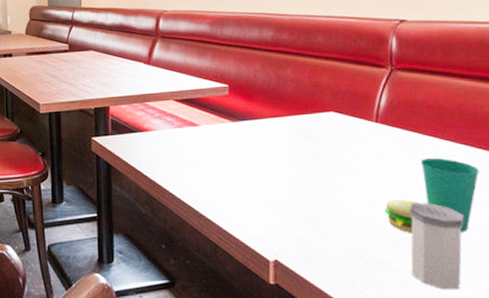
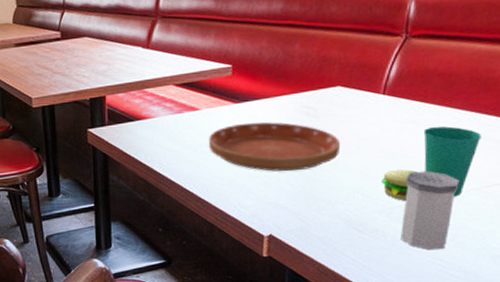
saucer: none [208,141,340,194] -> present [208,122,341,172]

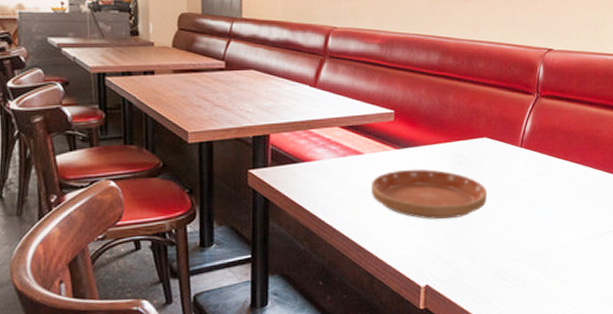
cup: present [381,126,482,201] -> none [521,179,595,249]
salt shaker: present [400,171,459,249] -> none [537,220,580,295]

